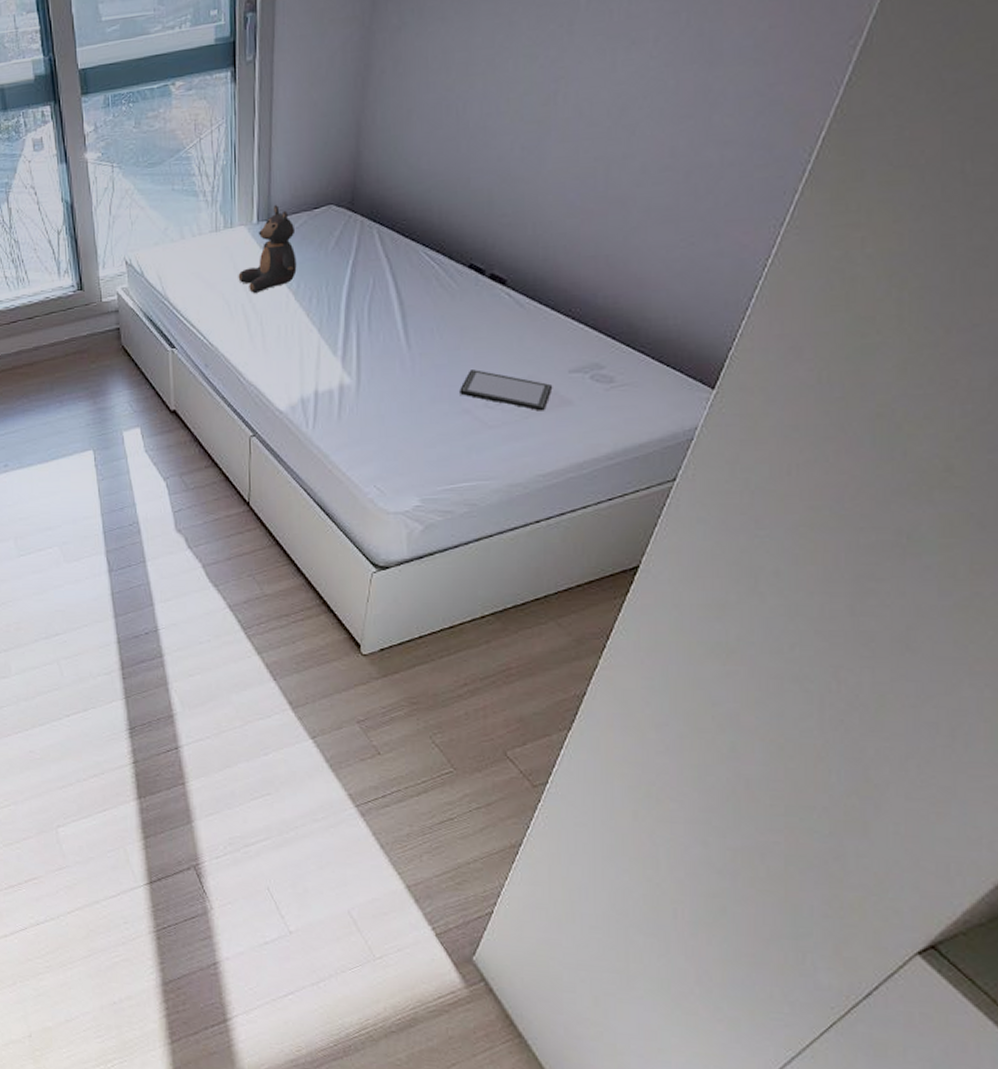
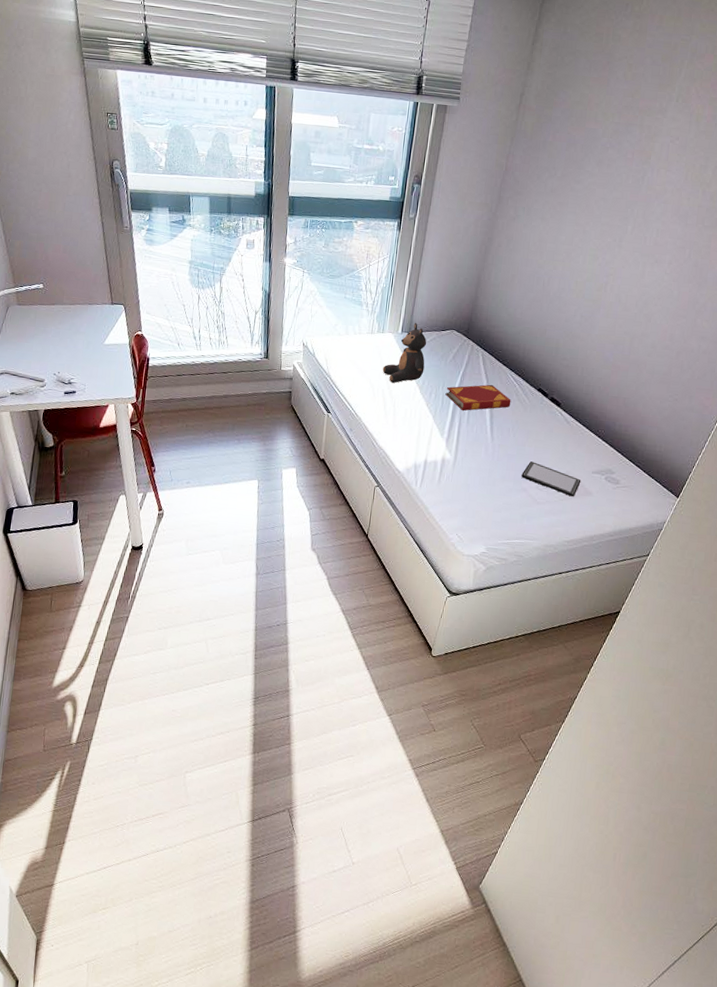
hardback book: none [331,271,430,314] -> present [445,384,511,411]

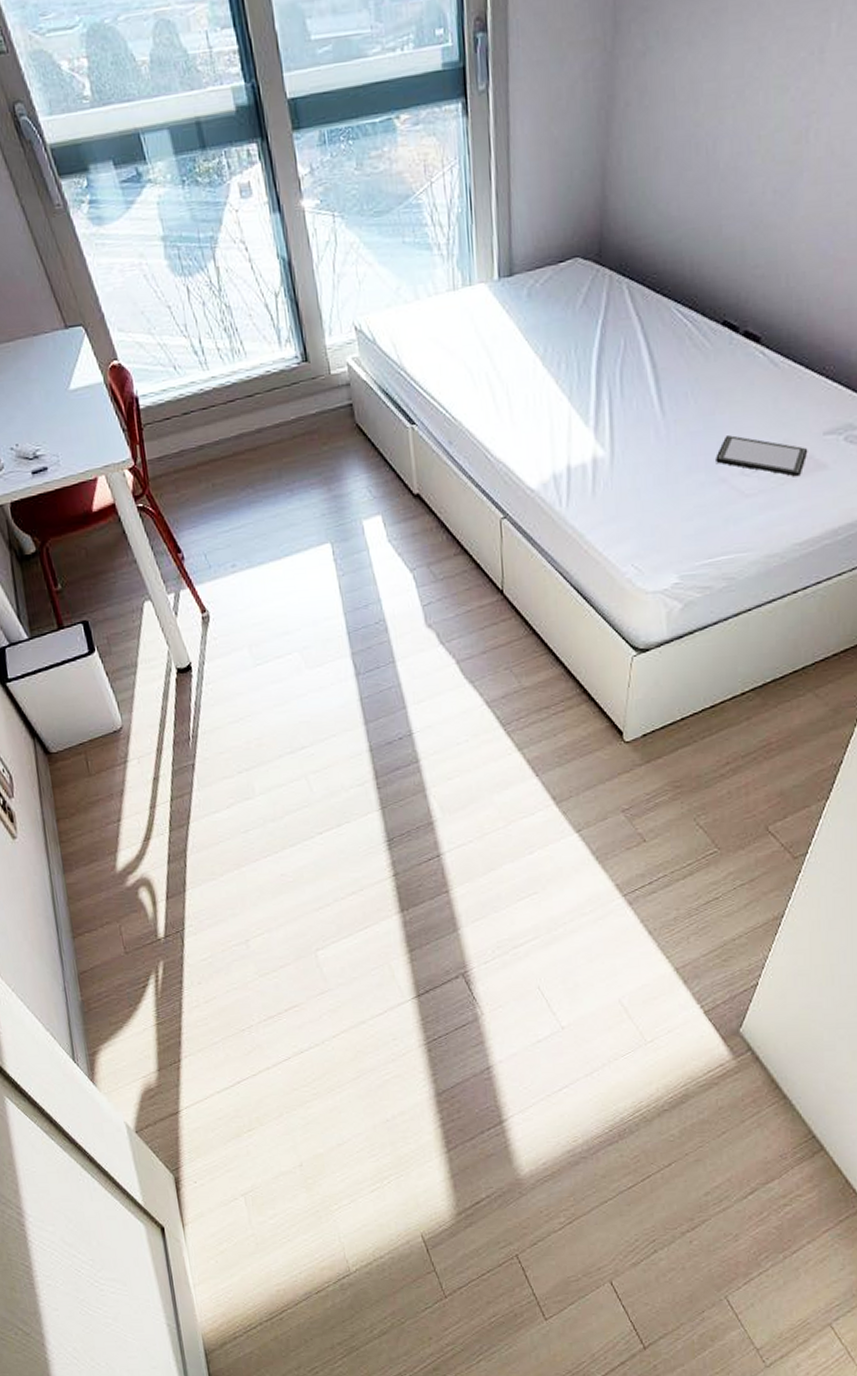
teddy bear: present [382,323,427,383] -> none [480,259,543,359]
hardback book: present [445,384,511,411] -> none [581,330,683,379]

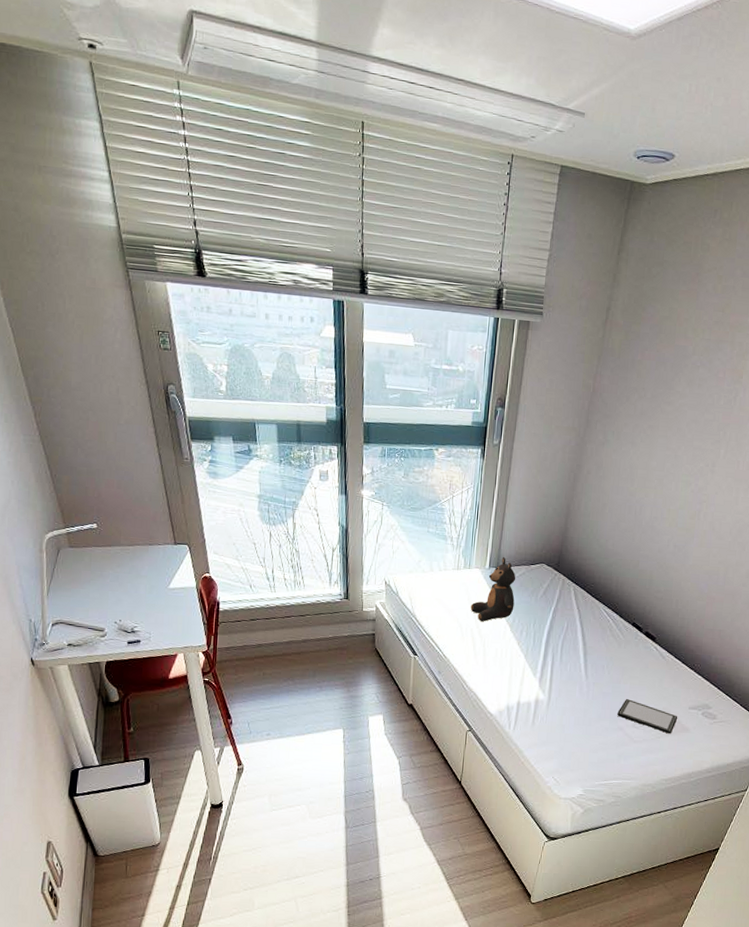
teddy bear: none [480,259,543,359] -> present [470,557,516,621]

